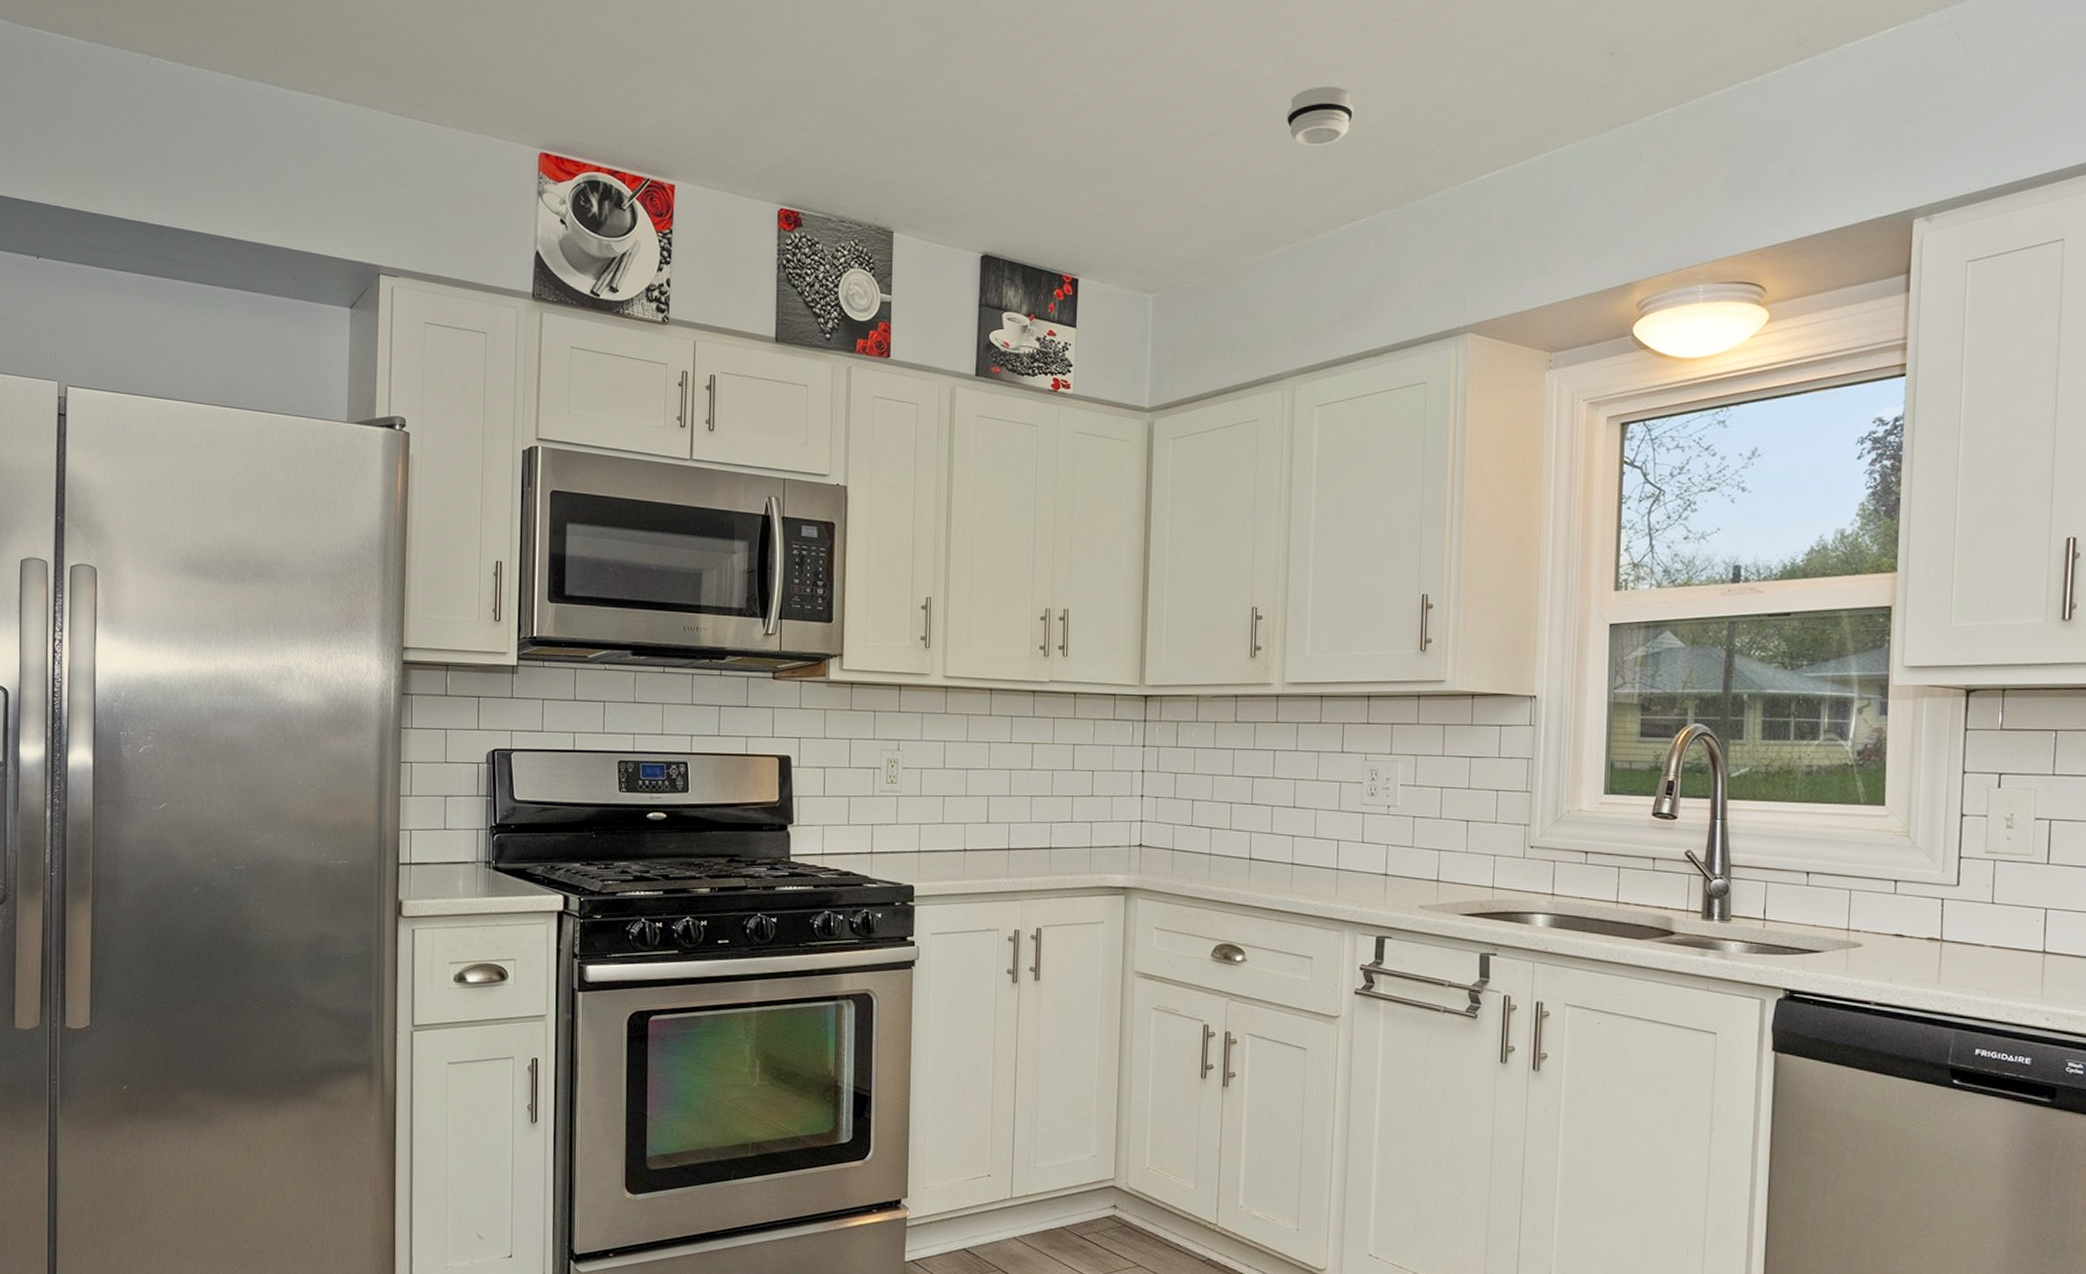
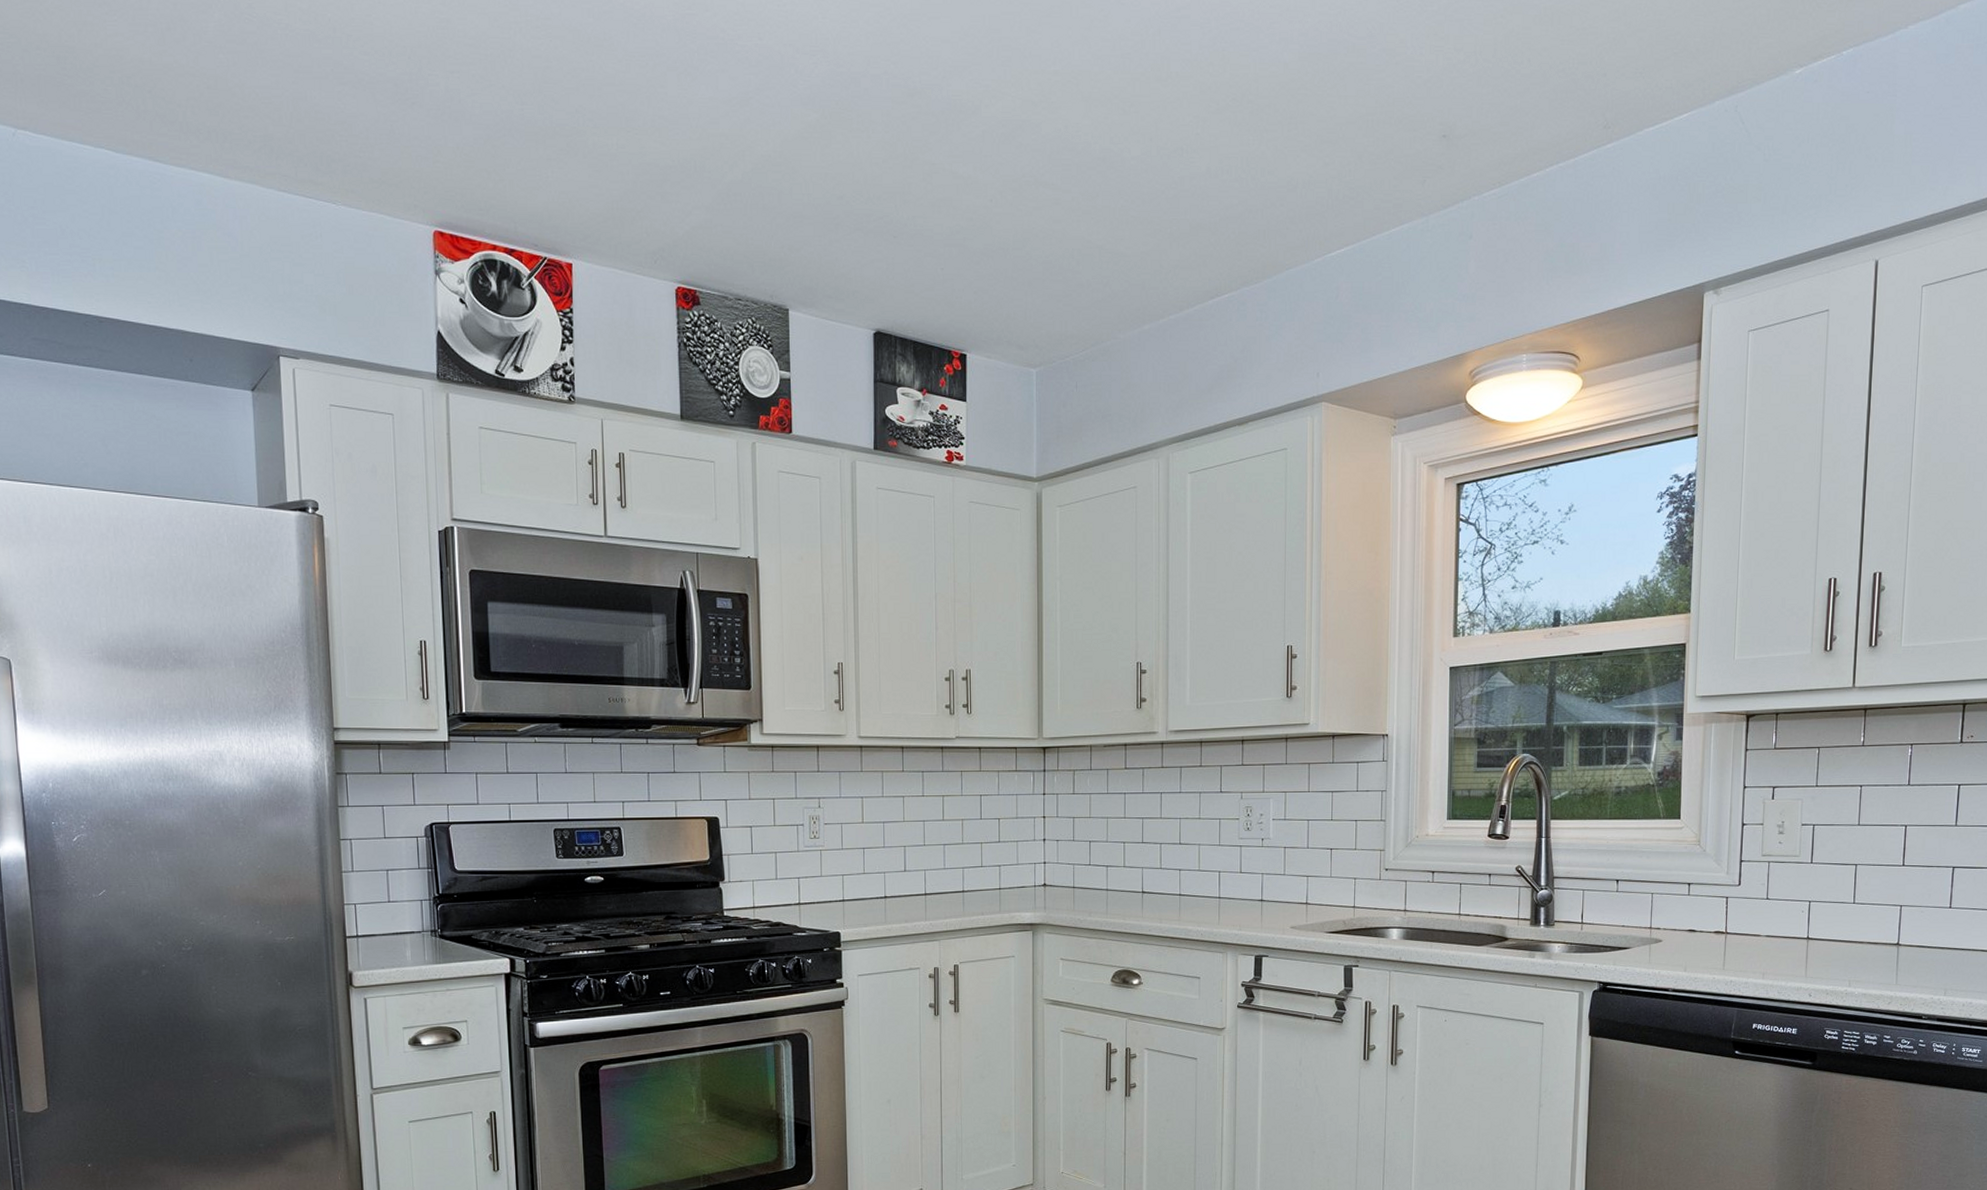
smoke detector: present [1286,86,1354,147] -> none [1153,166,1215,225]

